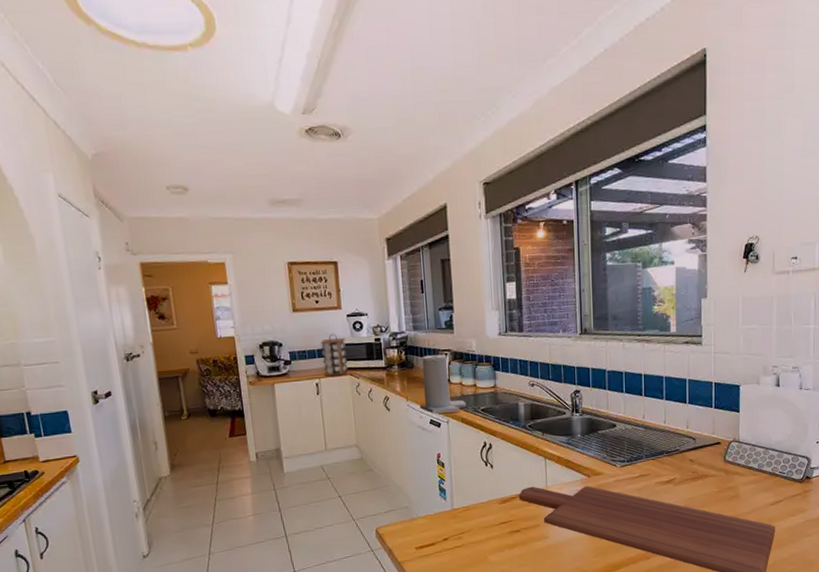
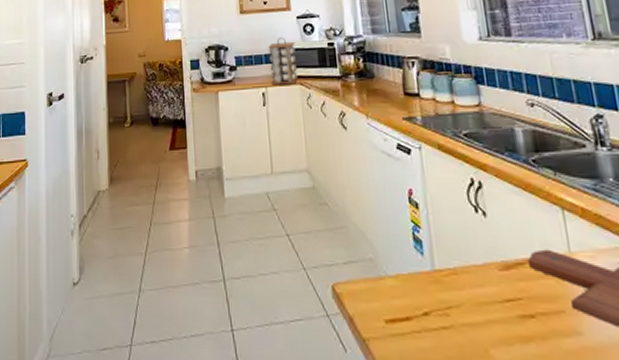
paper towel: present [419,354,467,414] -> none [383,63,444,138]

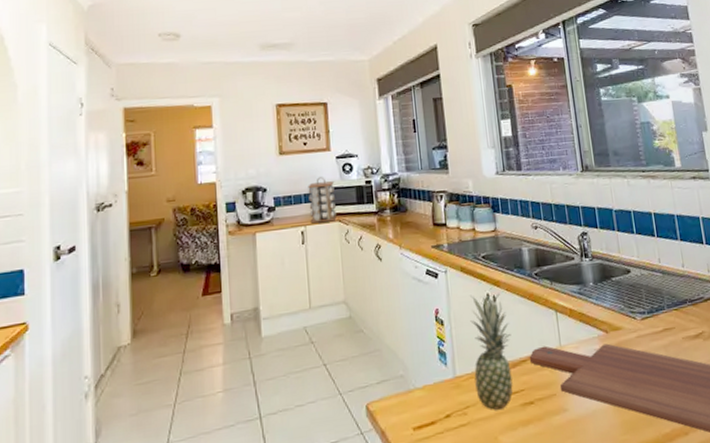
fruit: none [450,177,507,317] -> present [470,293,513,410]

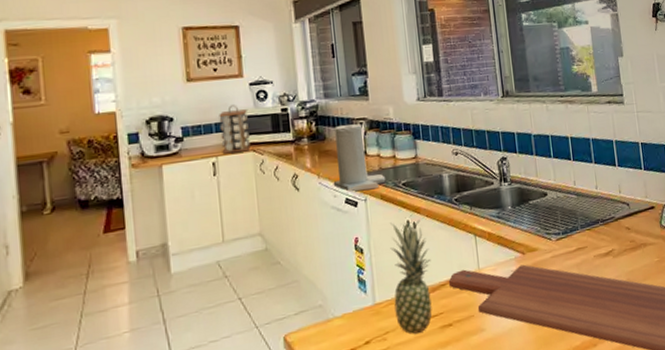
paper towel: none [414,196,466,263] -> present [333,124,386,192]

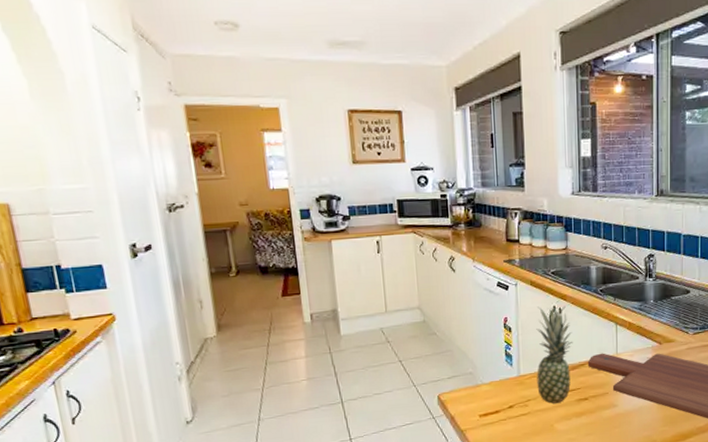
spice rack: present [219,105,250,154] -> none [382,188,411,234]
paper towel: present [333,124,386,192] -> none [486,213,536,276]

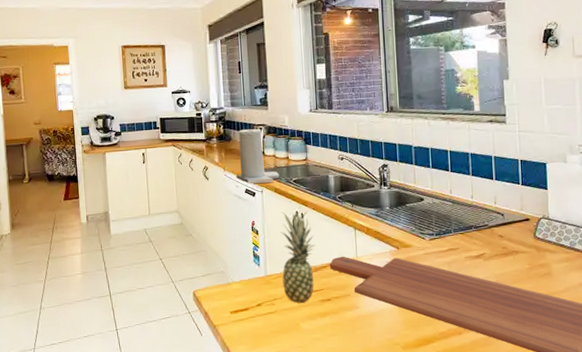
paper towel: none [486,213,536,276] -> present [236,129,280,184]

